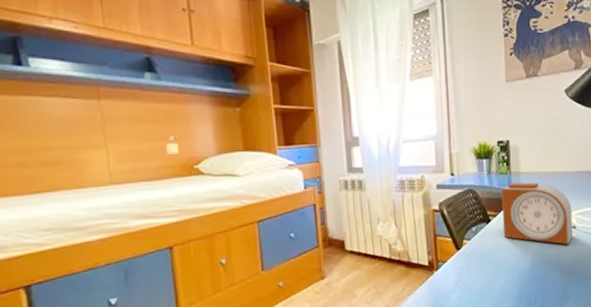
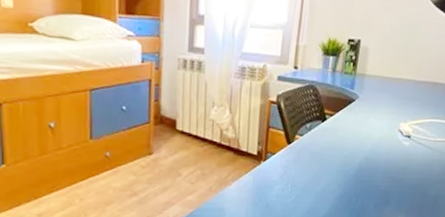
alarm clock: present [501,182,573,244] -> none [336,84,411,152]

